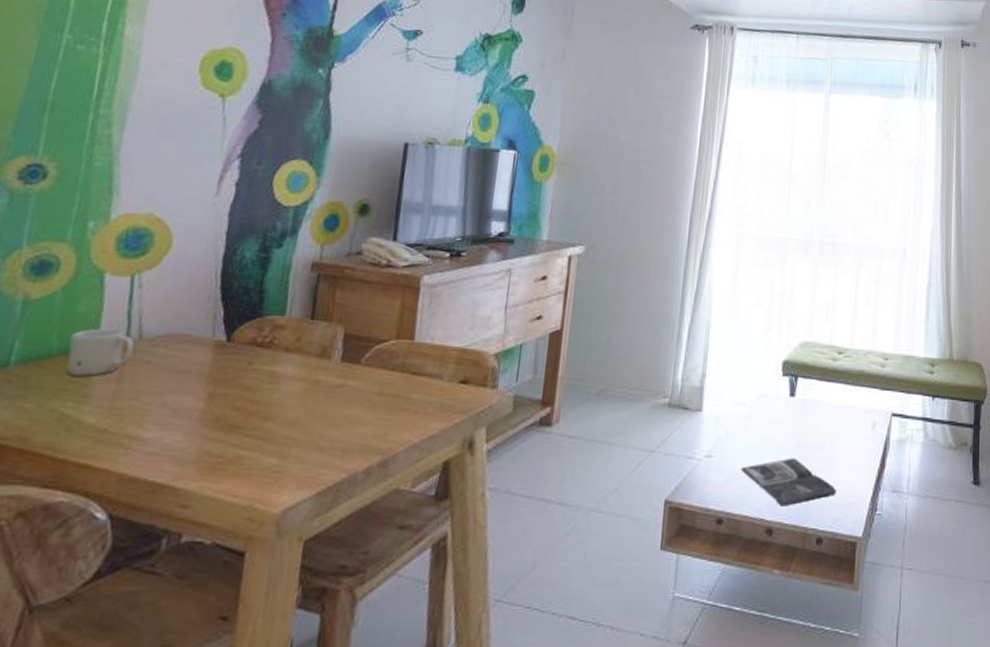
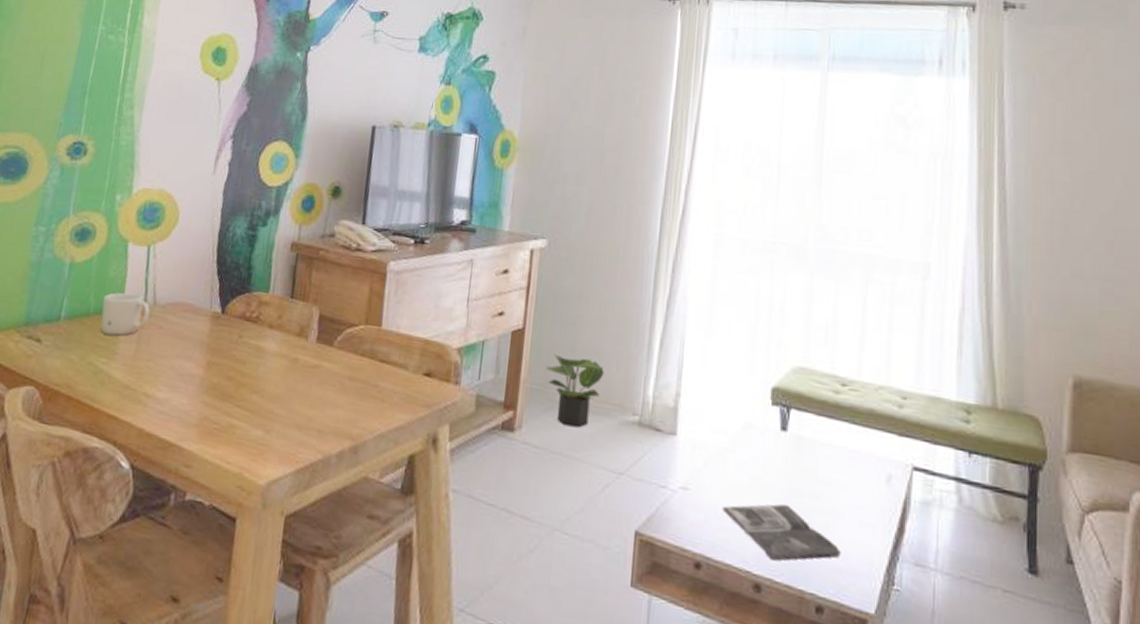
potted plant: none [584,350,638,415] -> present [547,354,604,428]

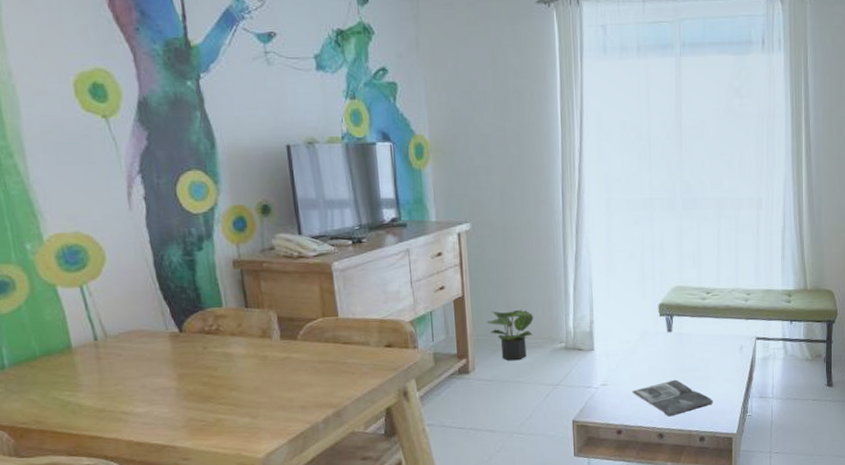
mug: present [100,292,151,337] -> none [46,330,105,372]

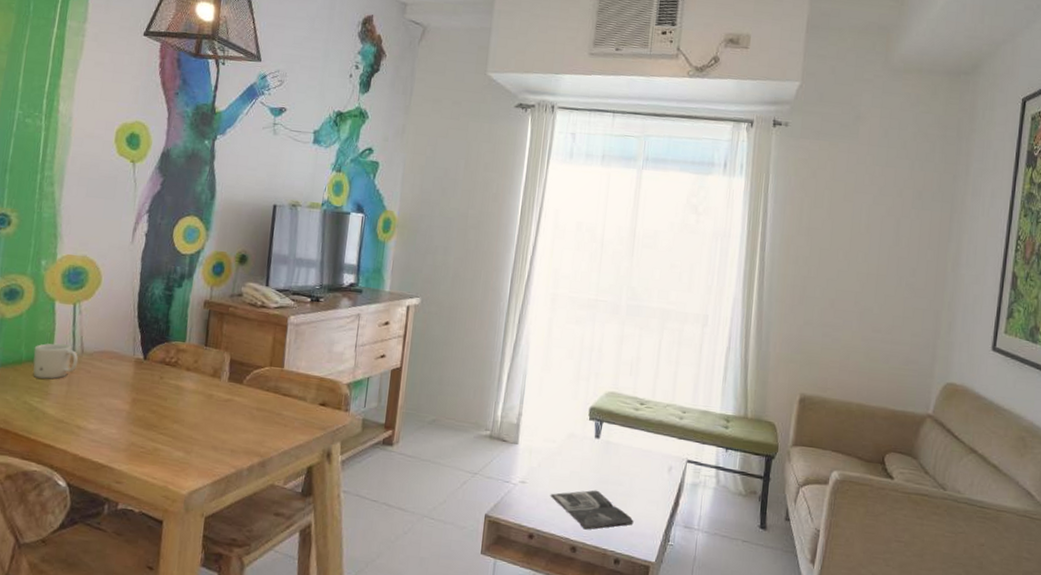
mug: none [46,330,105,372] -> present [32,343,79,380]
potted plant: present [487,309,534,361] -> none [419,386,464,441]

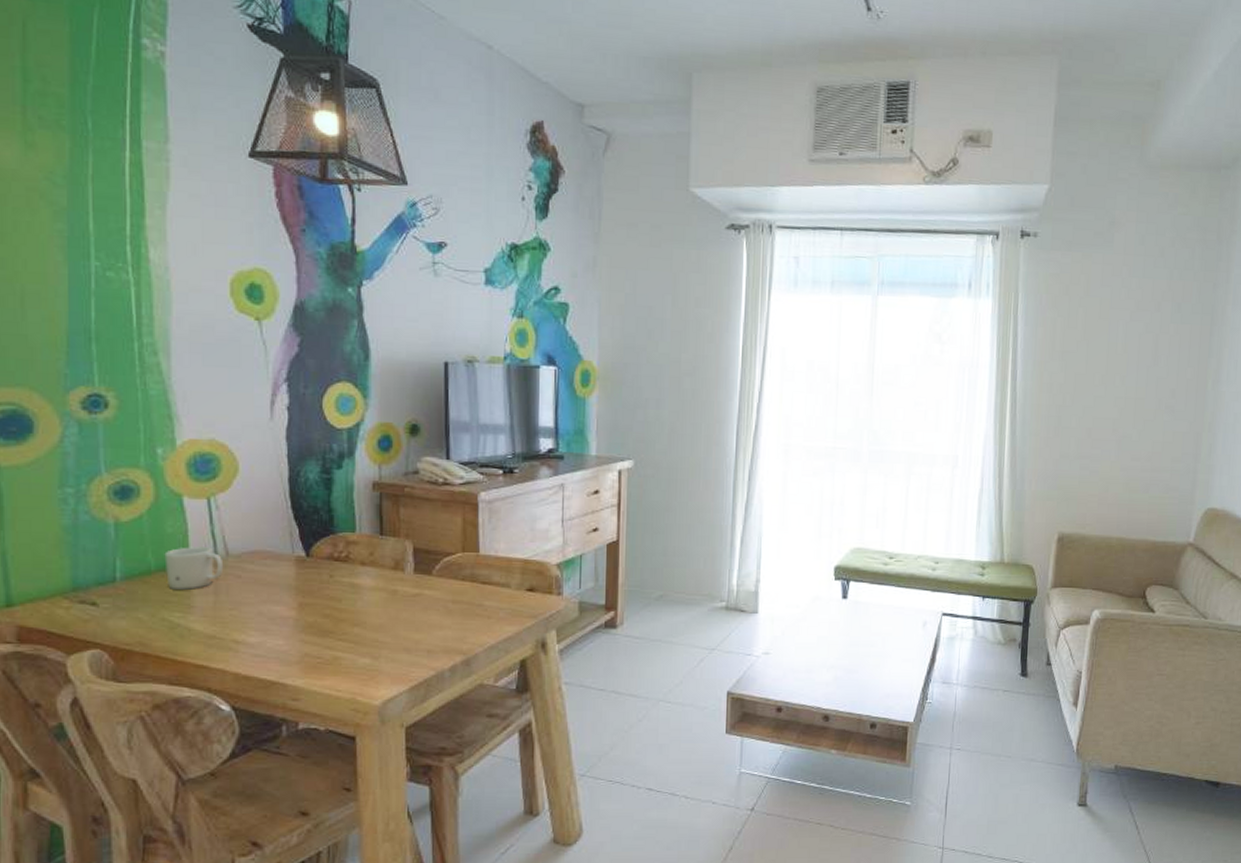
magazine: present [550,490,634,530] -> none [797,654,889,696]

